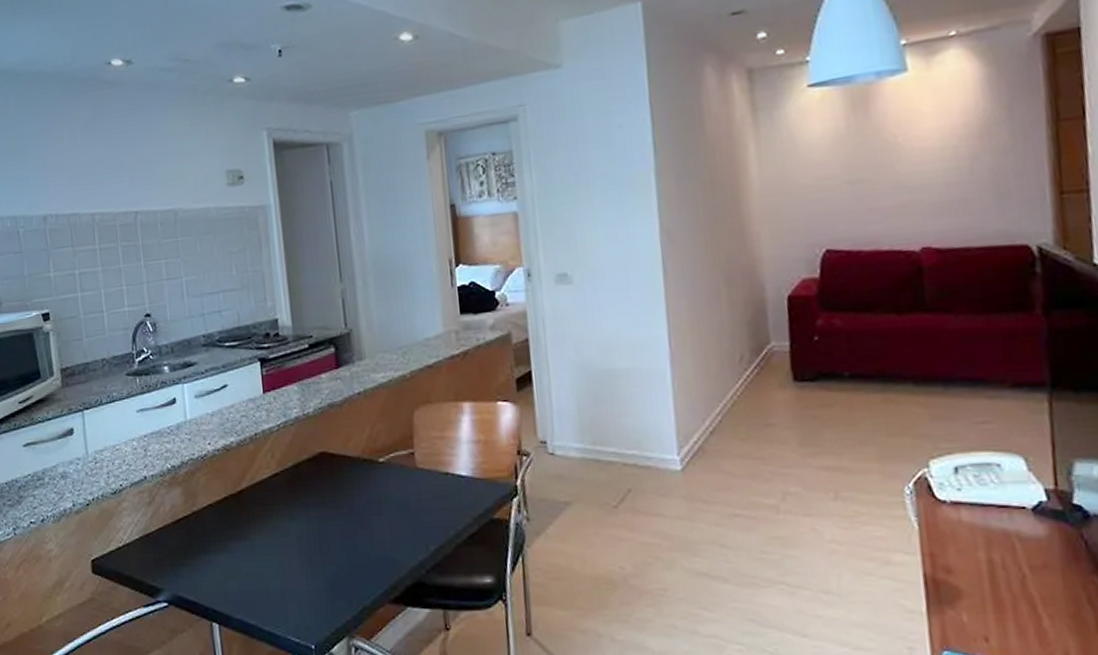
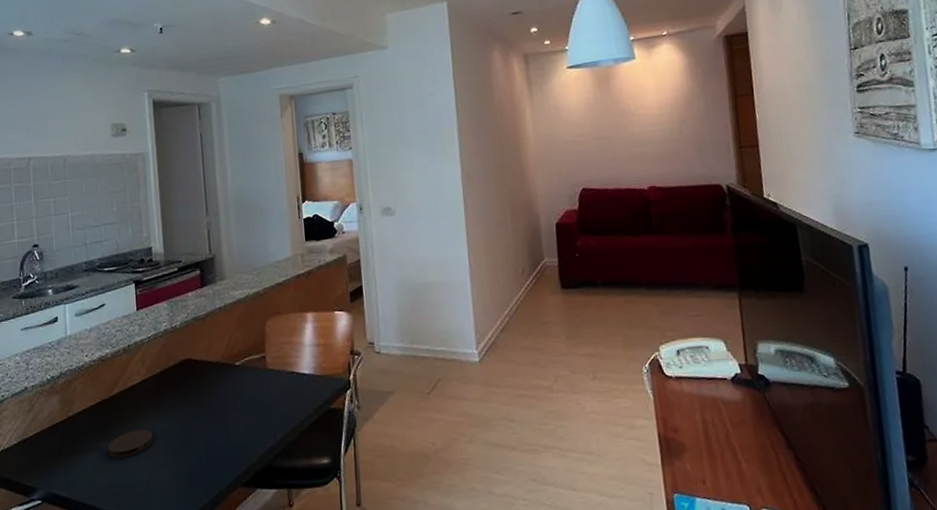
coaster: none [237,530,287,562] -> present [108,429,153,459]

